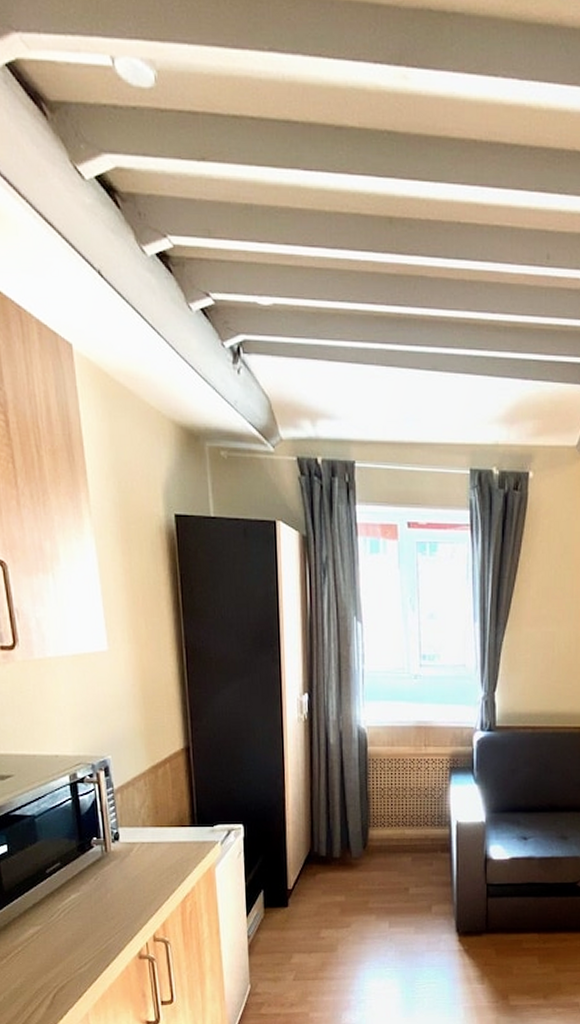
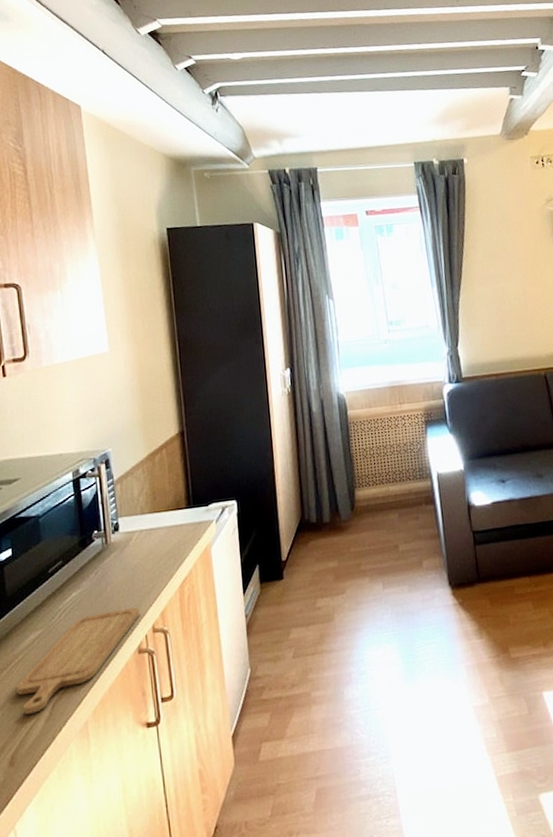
chopping board: none [17,916,141,1000] -> present [17,607,140,715]

